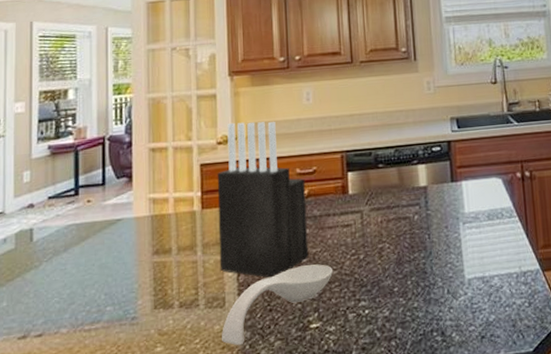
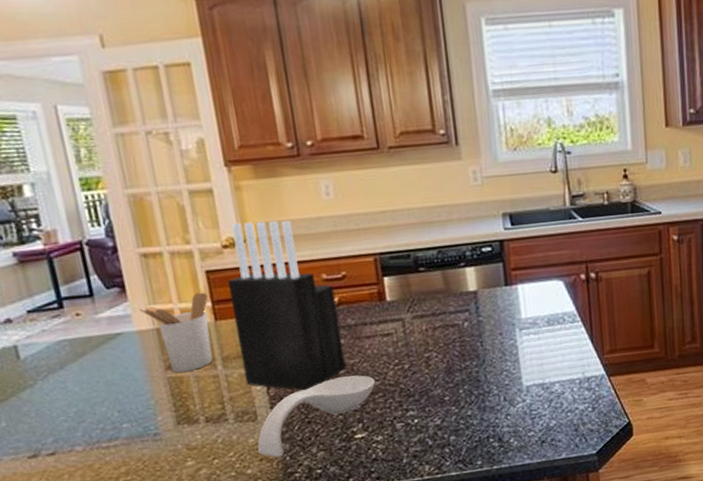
utensil holder: none [141,183,199,258] -> present [140,292,213,373]

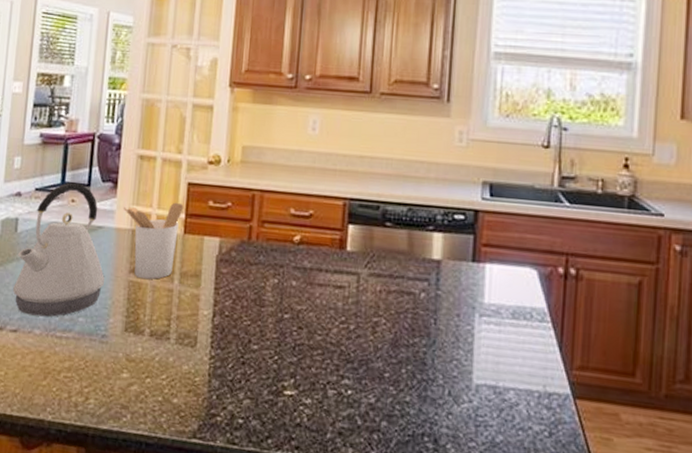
kettle: none [28,295,141,436] -> present [13,182,105,317]
knife block: present [227,220,347,391] -> none [195,141,299,328]
spoon rest: present [257,375,375,458] -> none [189,321,317,394]

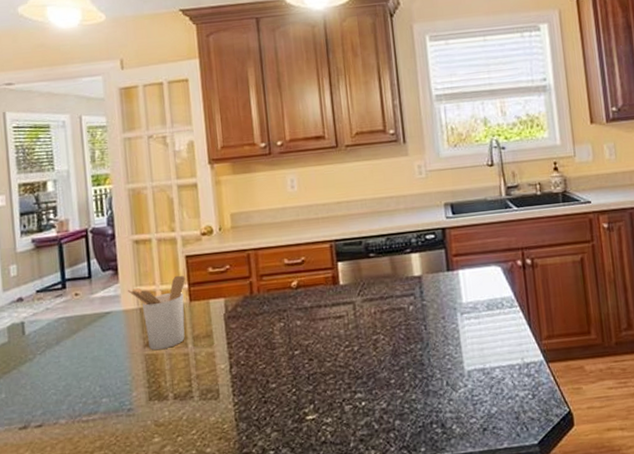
kettle: present [13,182,105,317] -> none [29,277,121,408]

